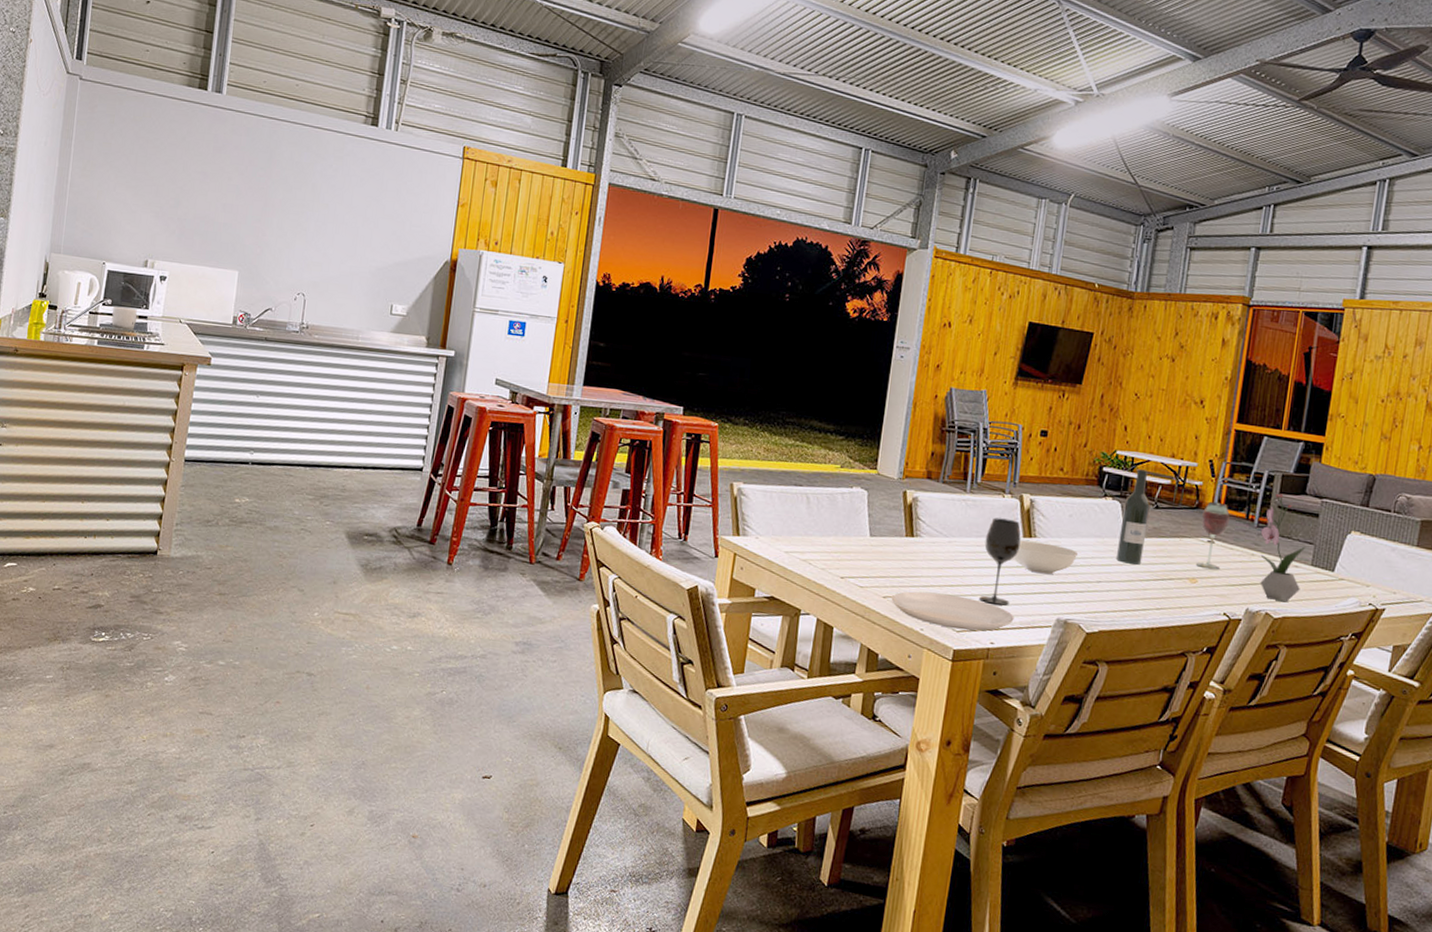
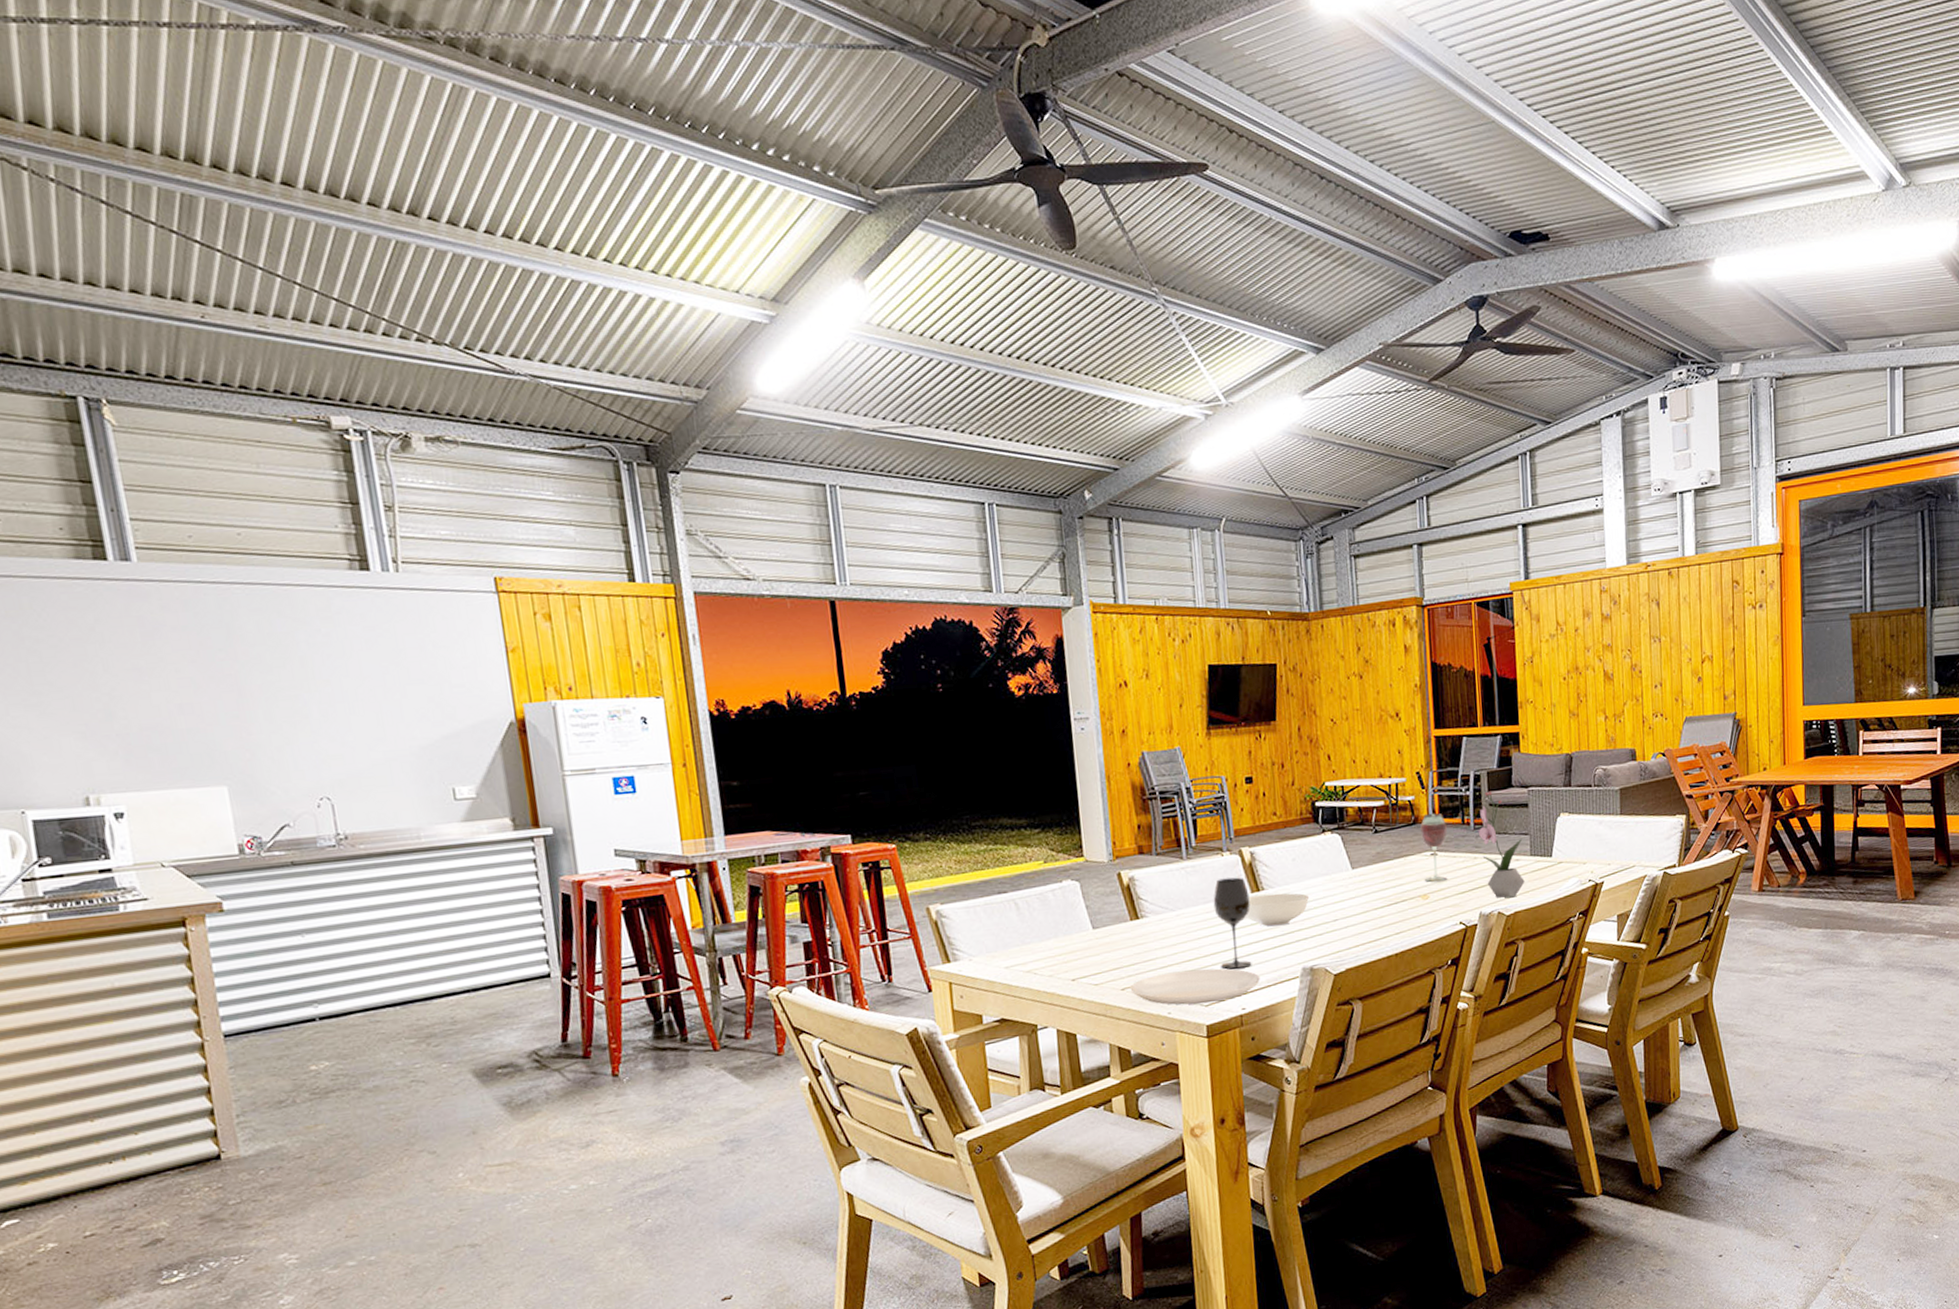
mug: present [111,306,138,331] -> none [56,862,98,894]
wine bottle: present [1115,469,1150,565] -> none [1343,796,1373,896]

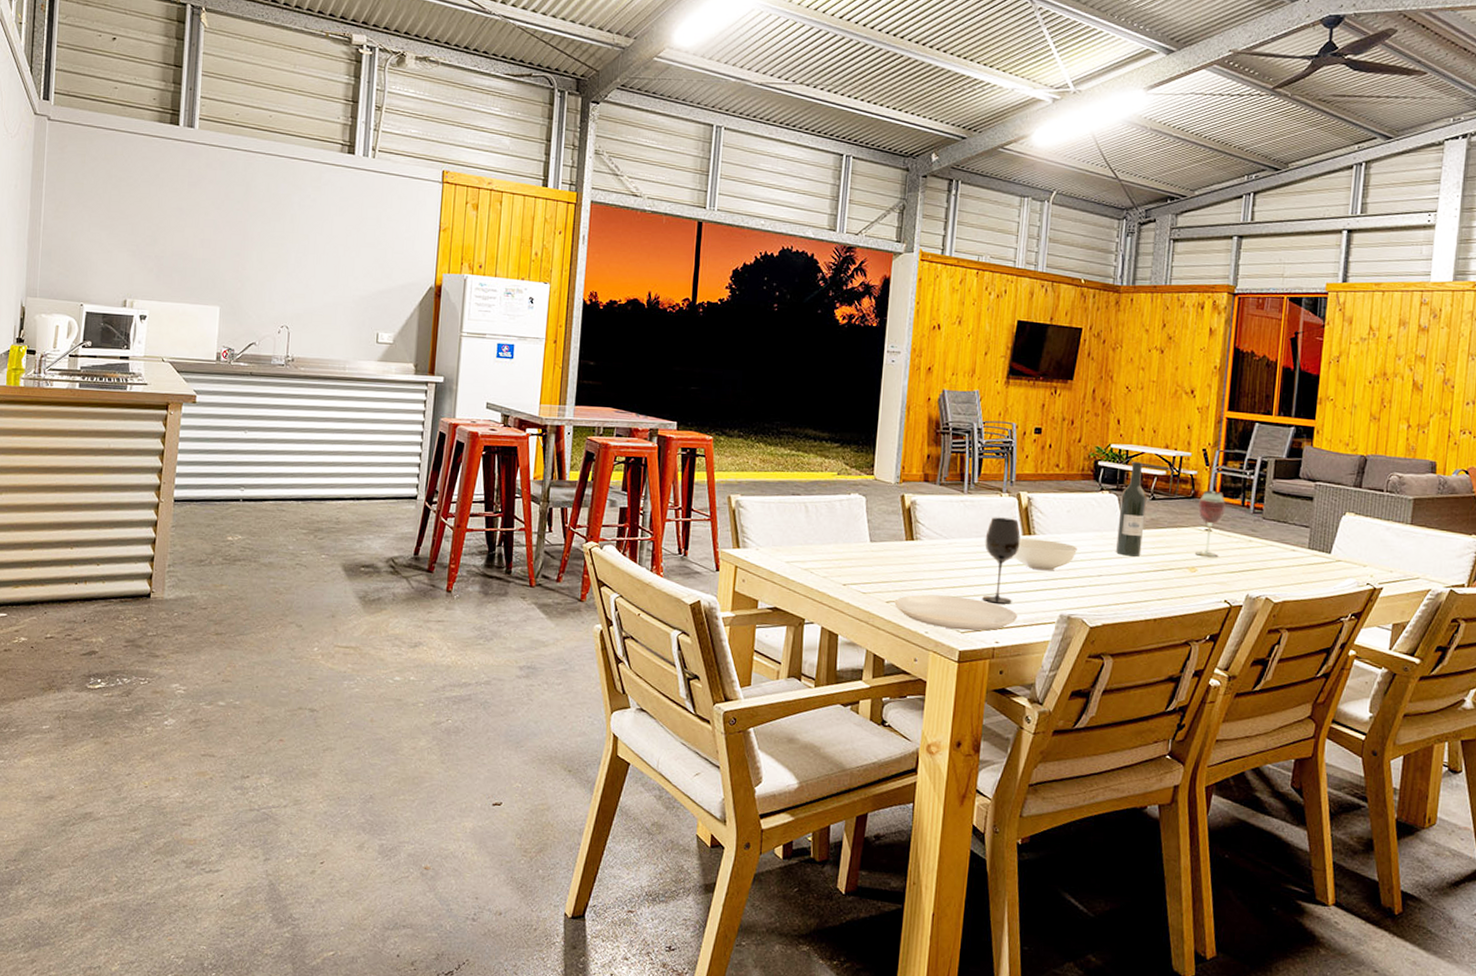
wine bottle: none [1343,796,1373,896] -> present [1115,462,1147,557]
flower arrangement: present [1479,791,1525,898] -> none [1258,478,1301,586]

